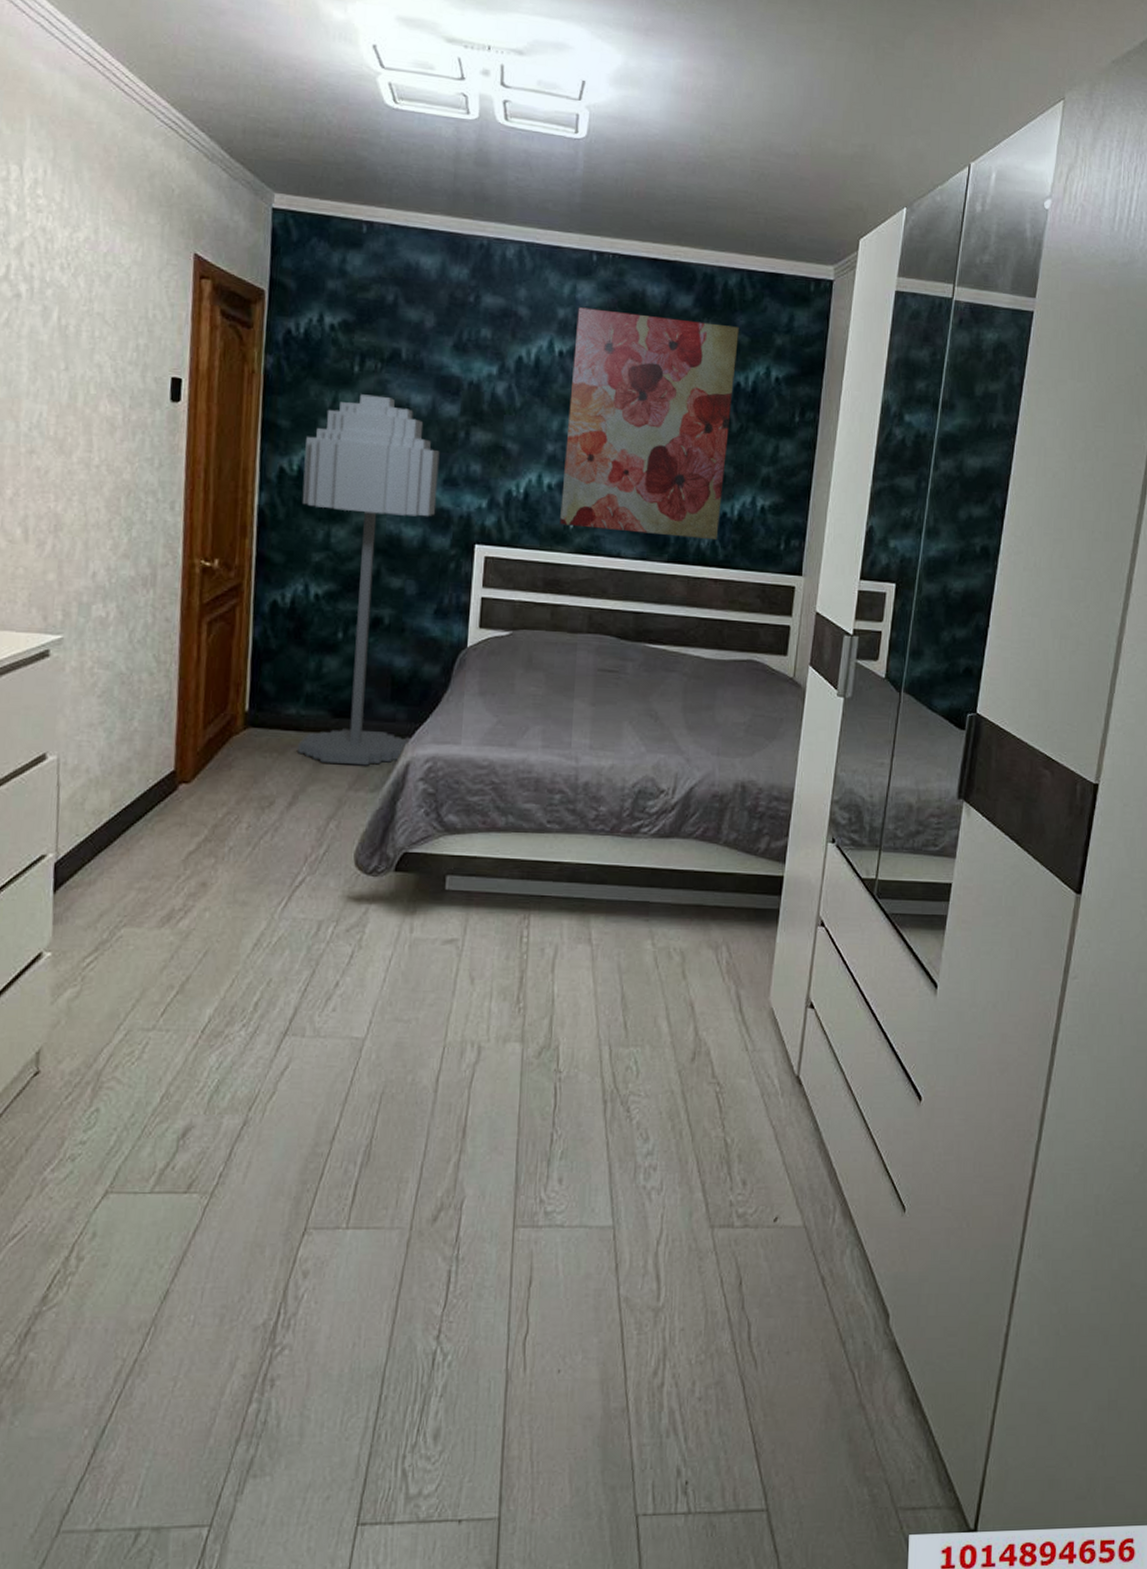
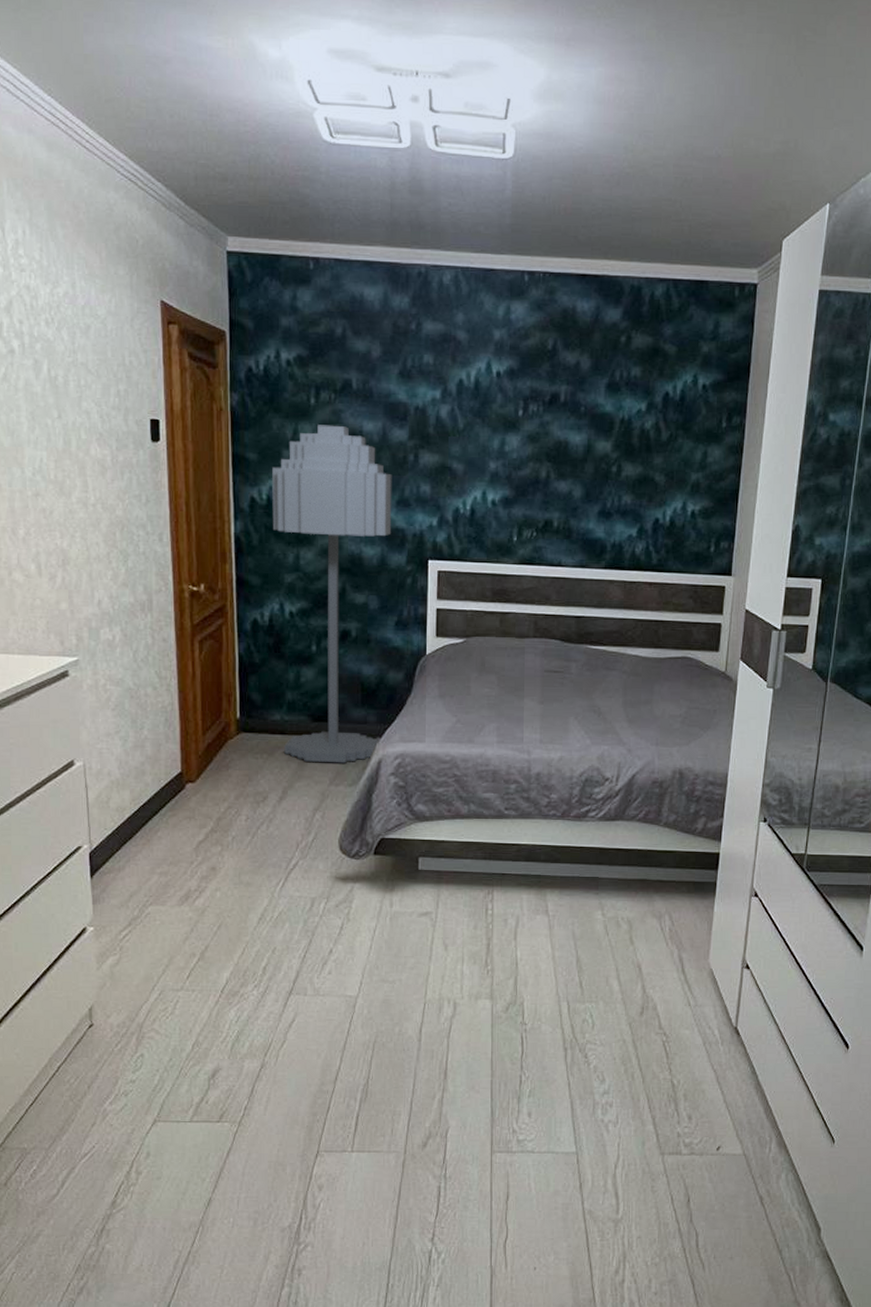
wall art: present [560,307,739,539] -> none [504,328,666,545]

